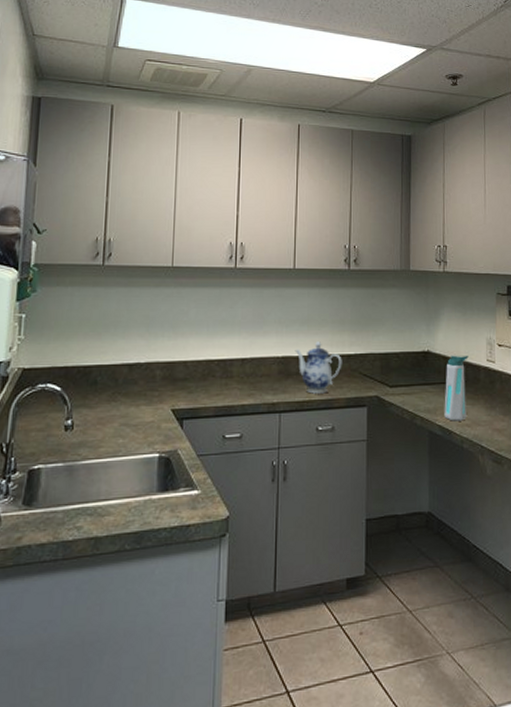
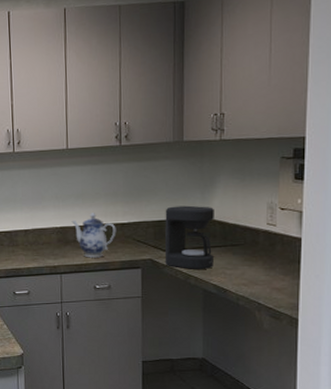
coffee maker: none [391,338,439,408] -> present [164,205,214,270]
water bottle: present [444,355,469,421] -> none [219,220,247,281]

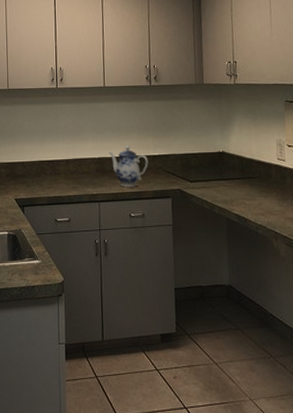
coffee maker: present [164,205,214,270] -> none [190,141,234,200]

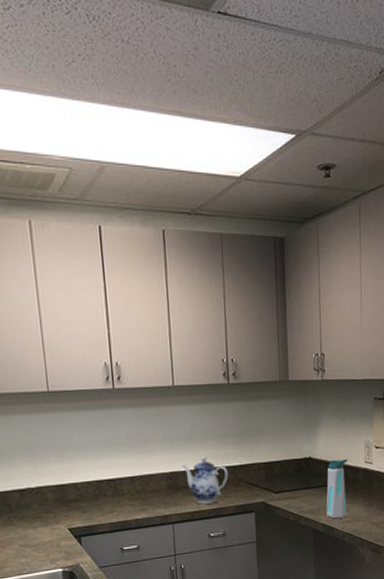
water bottle: none [239,155,260,211] -> present [326,459,348,519]

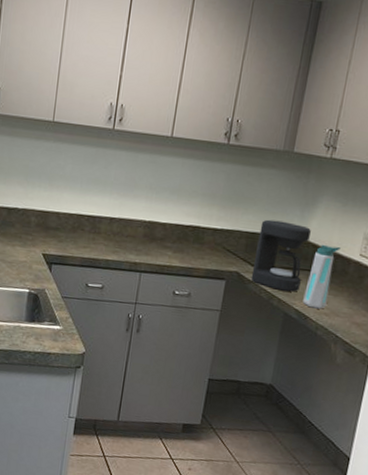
teapot: present [181,455,229,505] -> none [162,211,208,262]
coffee maker: none [274,445,321,511] -> present [250,219,311,292]

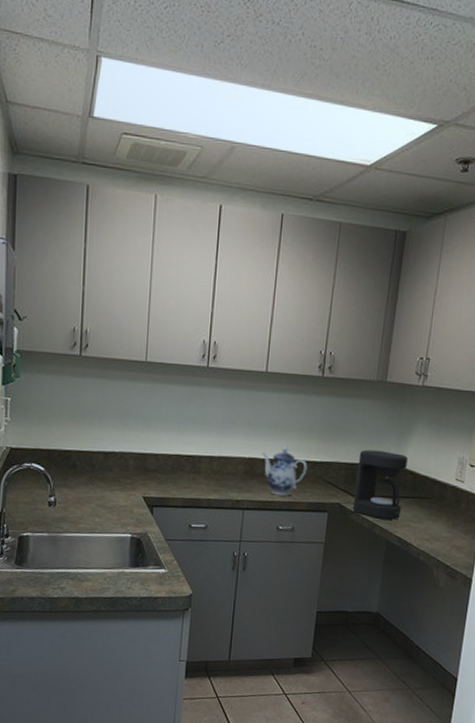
teapot: none [162,211,208,262] -> present [261,446,308,496]
water bottle: present [303,244,341,309] -> none [404,471,437,535]

